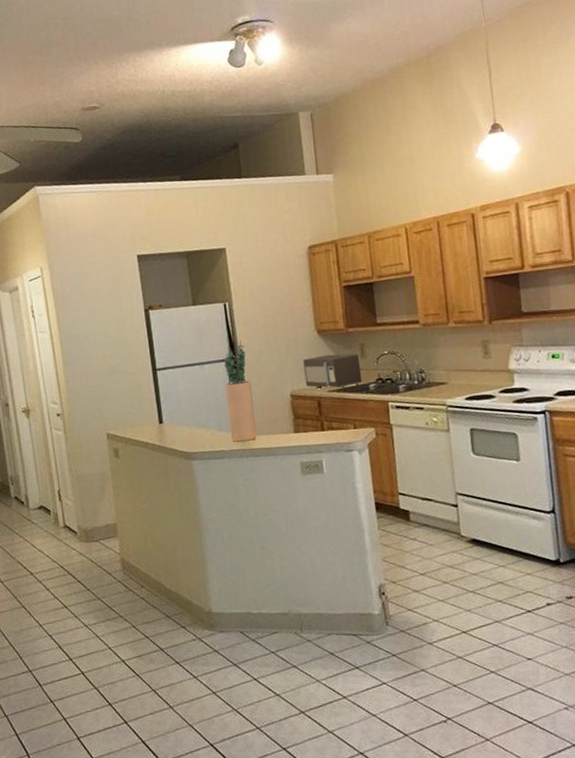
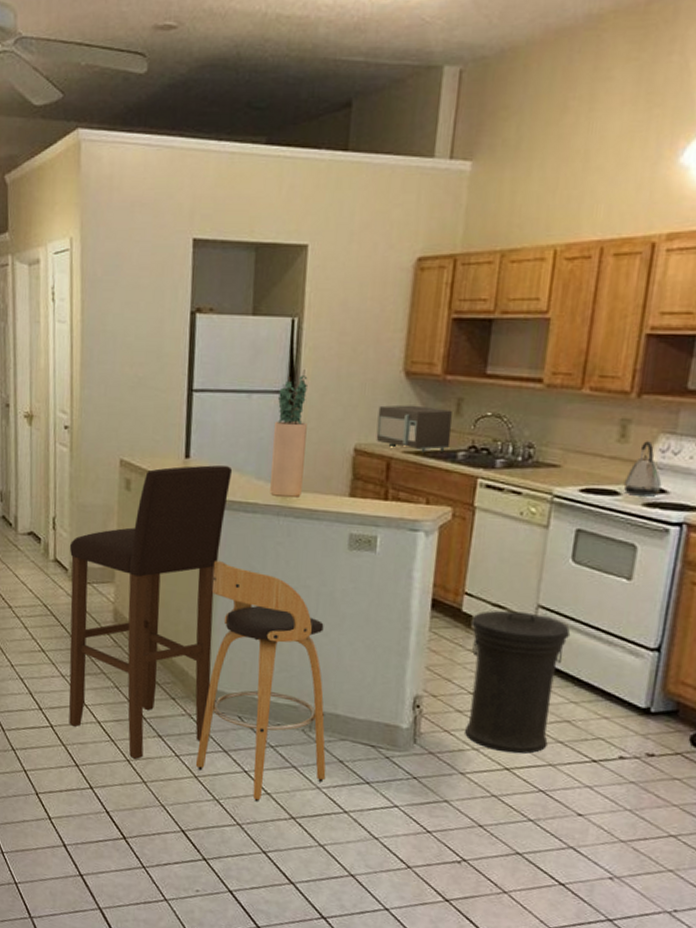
bar stool: none [75,425,220,688] -> present [68,465,233,759]
bar stool: none [196,502,322,705] -> present [195,561,326,802]
trash can: none [408,500,490,618] -> present [465,610,571,754]
kettle: none [495,354,523,397] -> present [623,441,662,497]

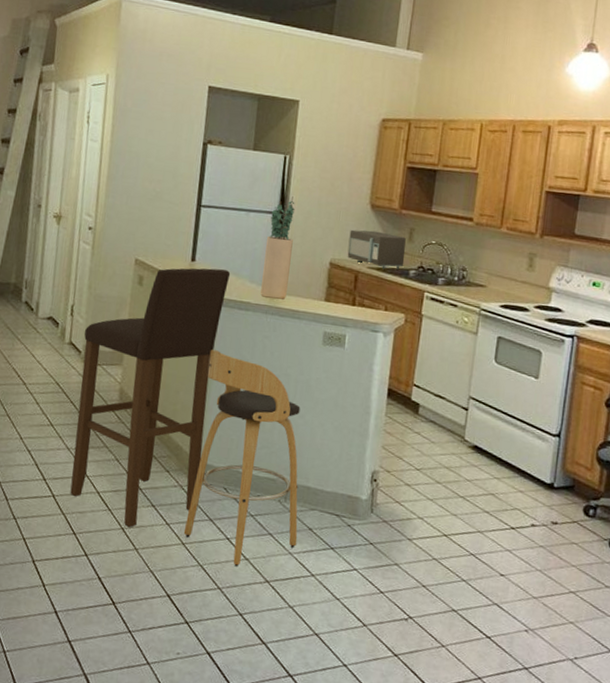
trash can: present [465,610,571,754] -> none [412,400,494,522]
kettle: present [623,441,662,497] -> none [531,271,559,314]

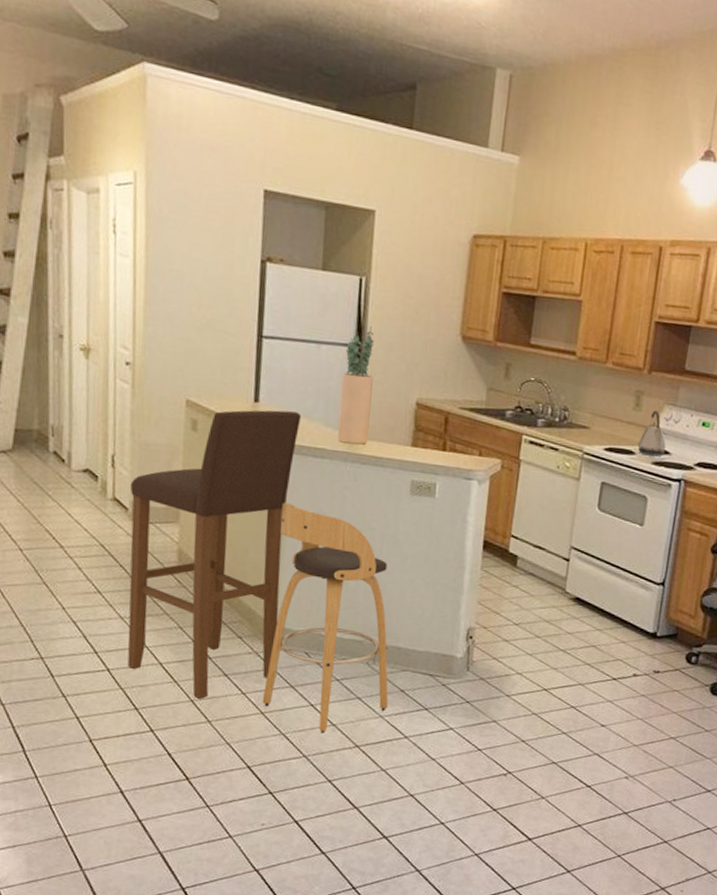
microwave: present [348,230,406,270] -> none [437,365,502,410]
kettle: none [531,271,559,314] -> present [637,410,666,457]

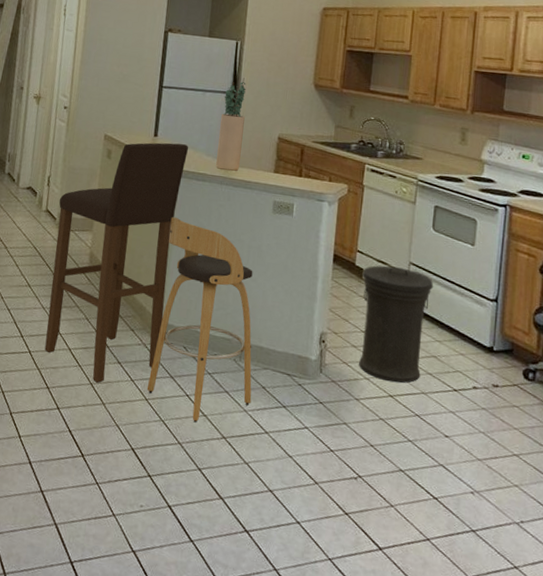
trash can: none [511,551,597,676] -> present [359,265,434,383]
kettle: present [637,410,666,457] -> none [465,144,491,185]

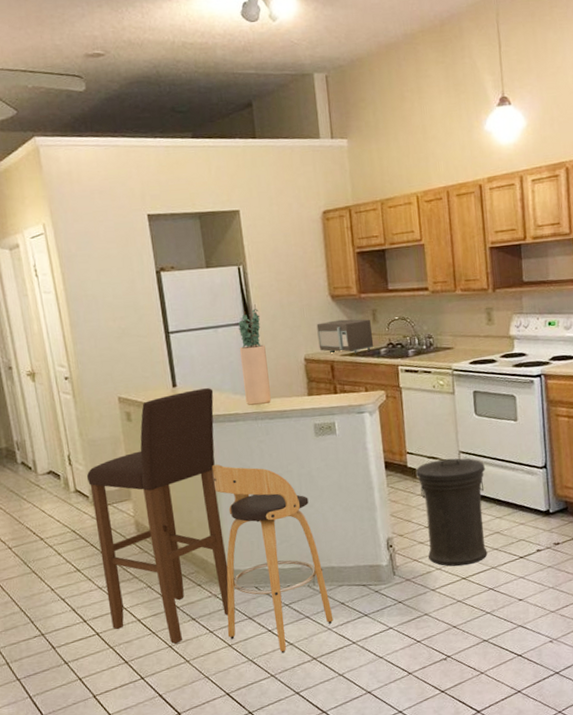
microwave: none [294,107,347,144] -> present [316,319,374,354]

